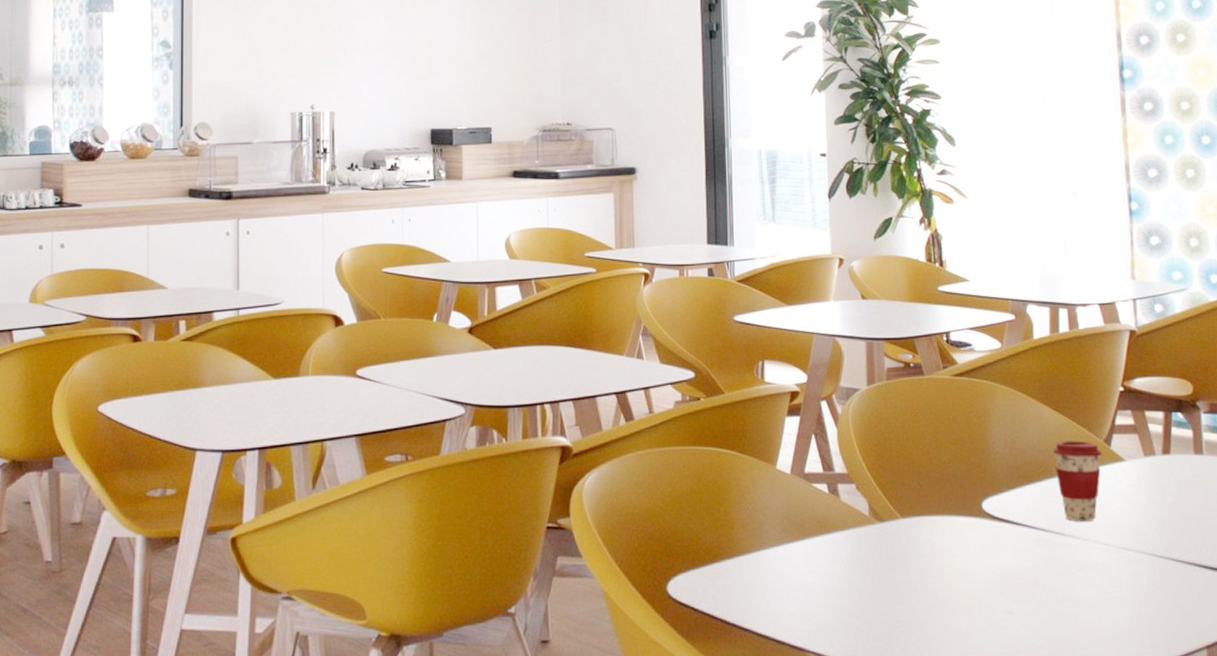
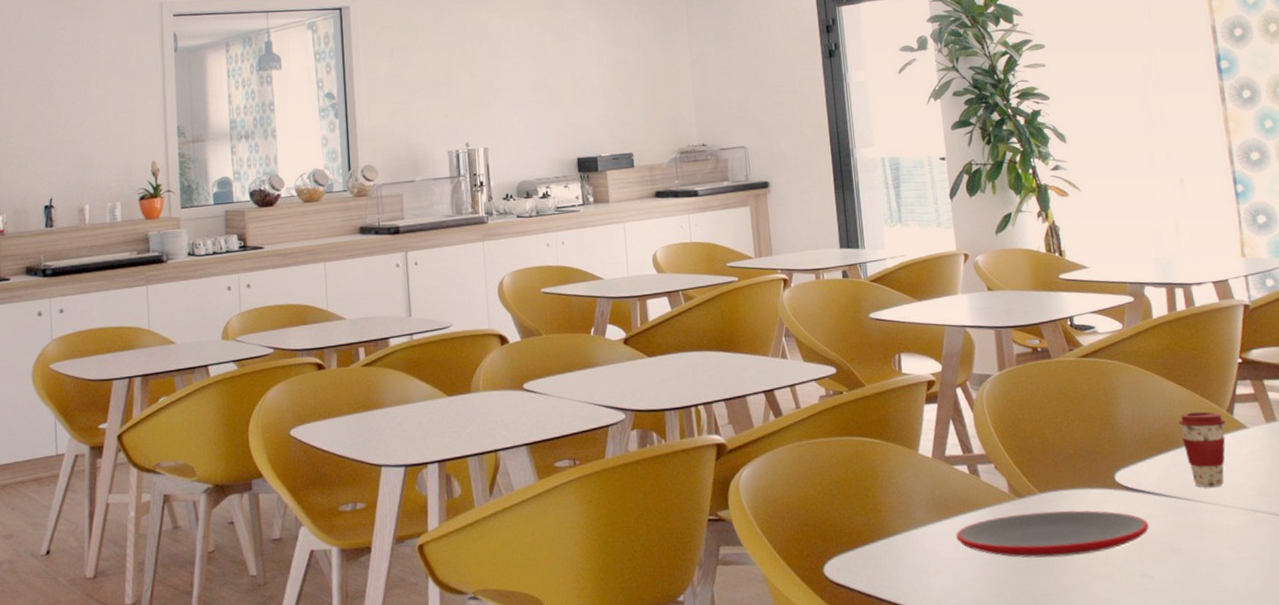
plate: none [810,537,1015,587] -> present [956,510,1149,558]

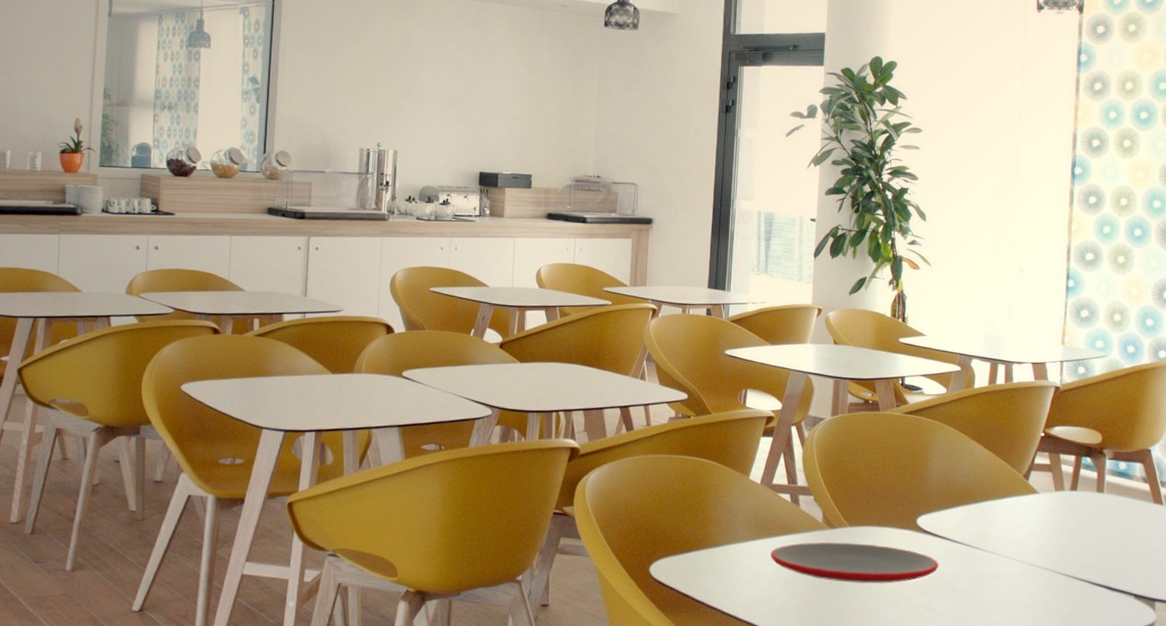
coffee cup: present [1178,411,1226,488] -> none [979,473,1021,540]

